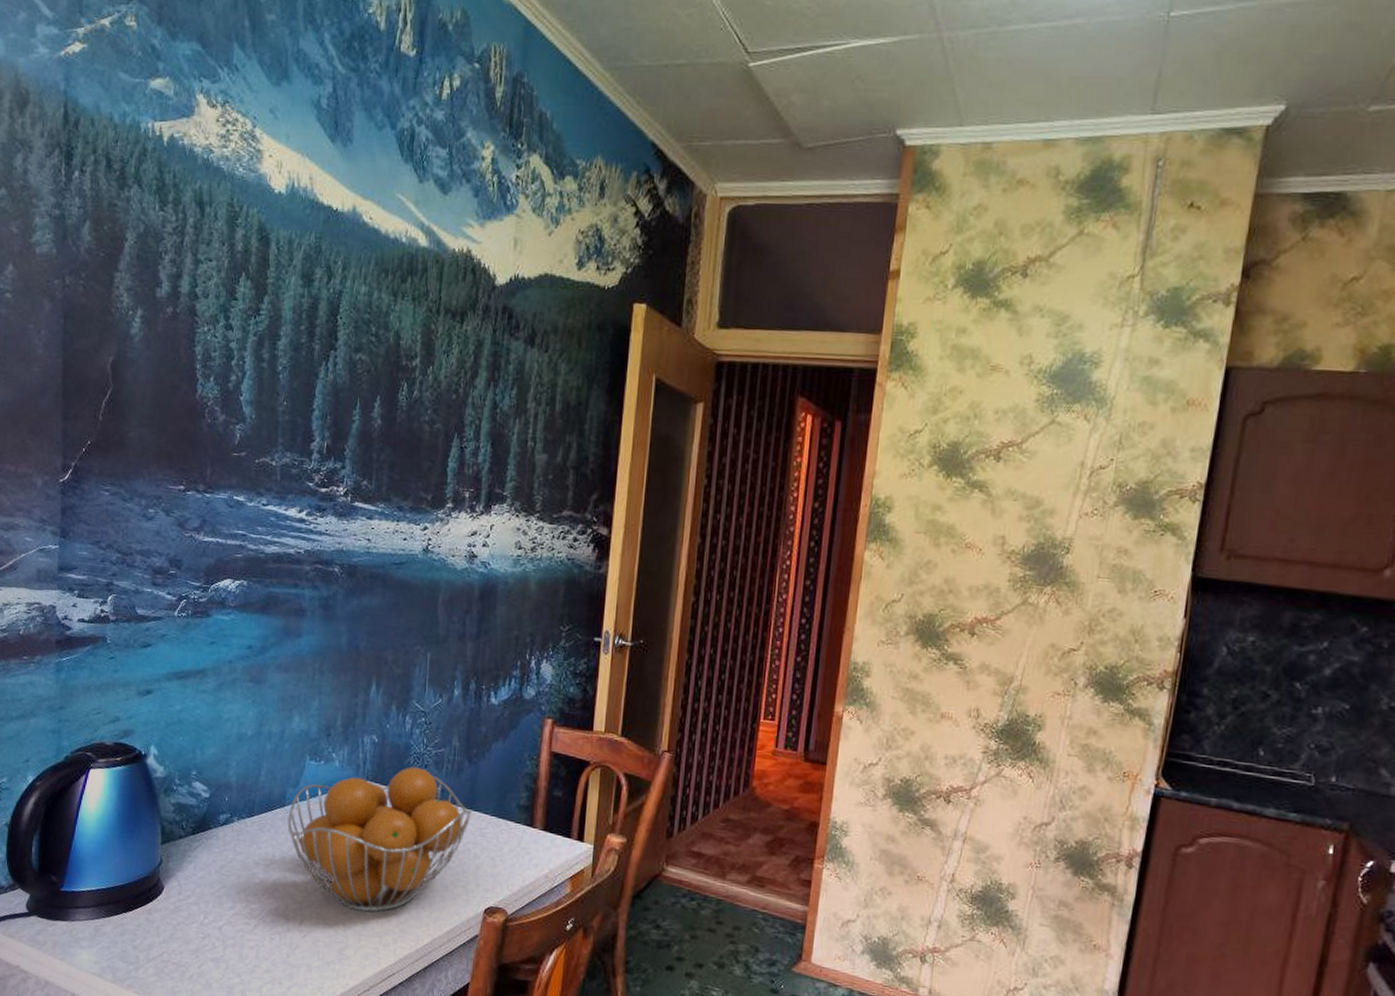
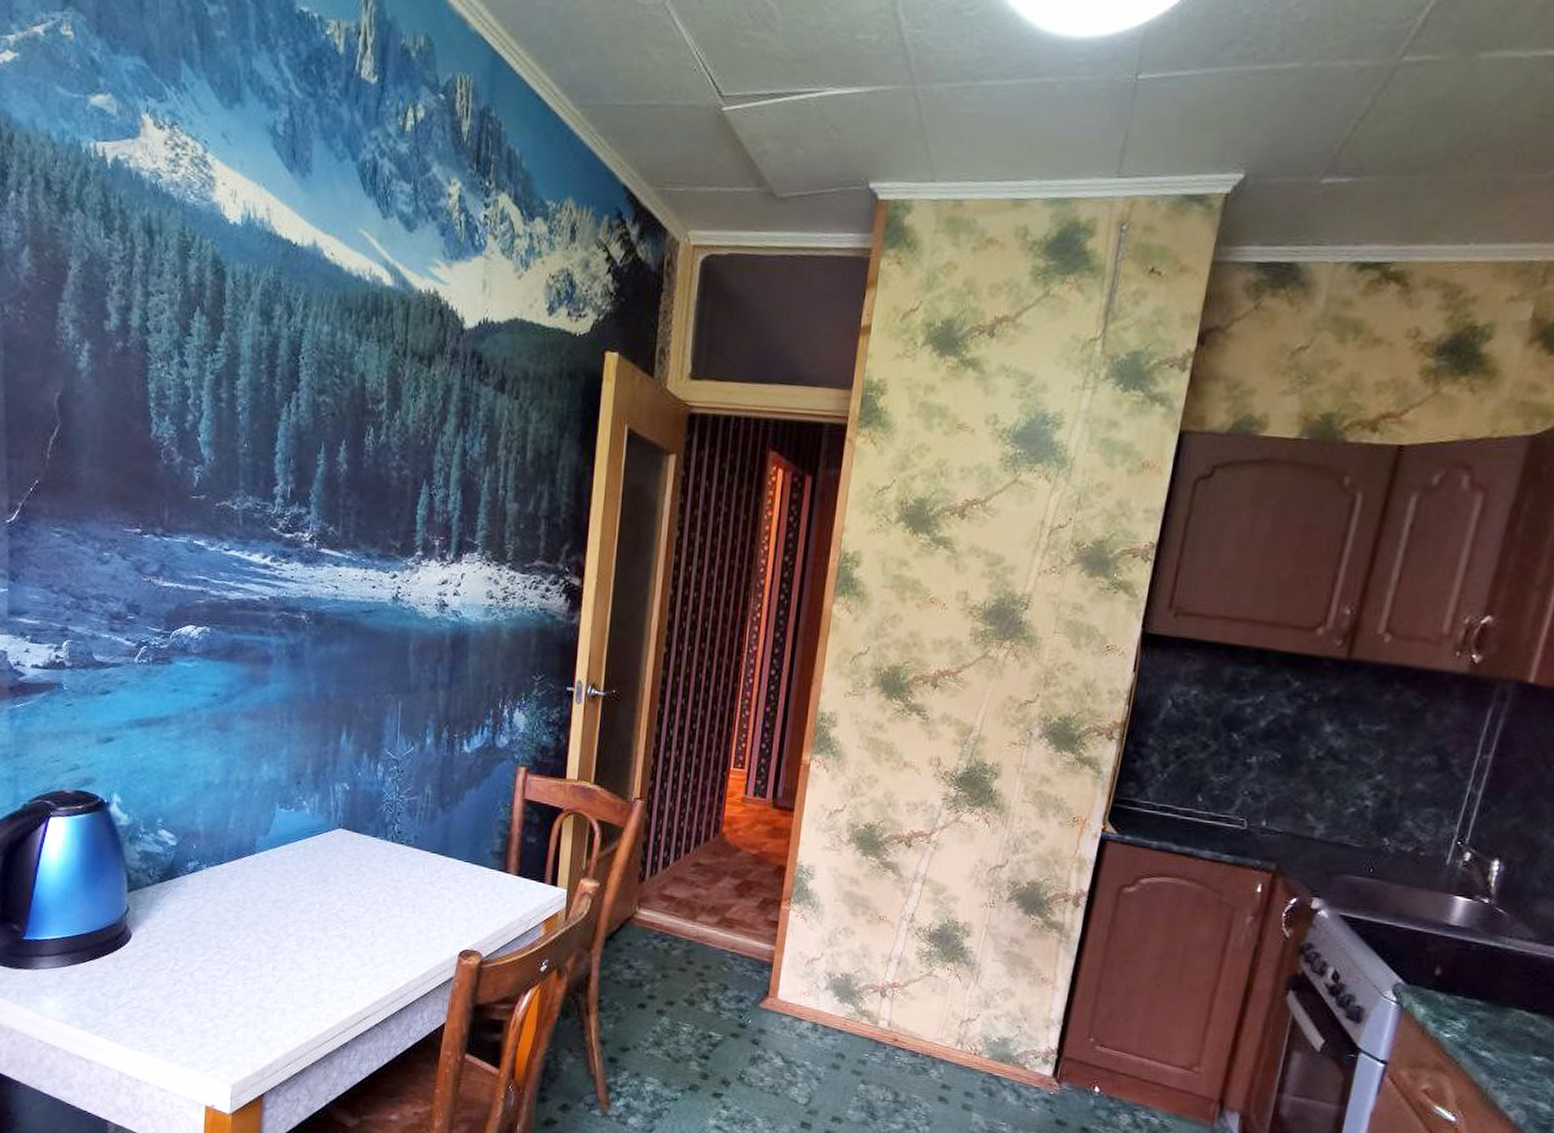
fruit basket: present [287,766,472,913] -> none [258,814,445,957]

